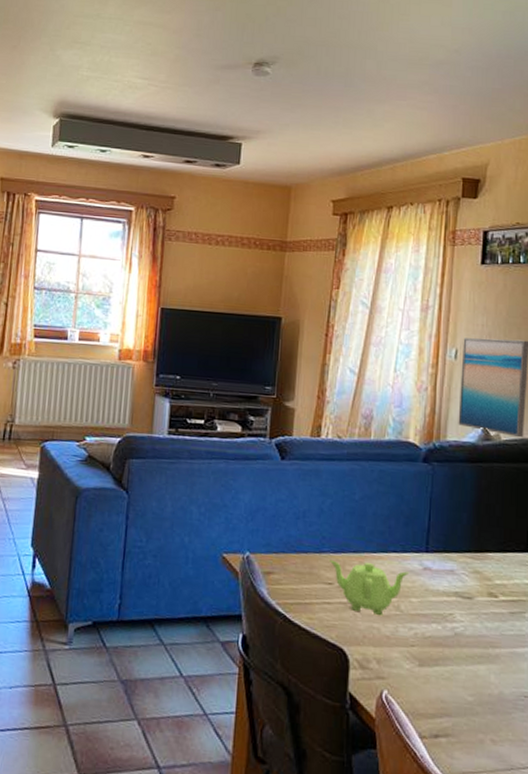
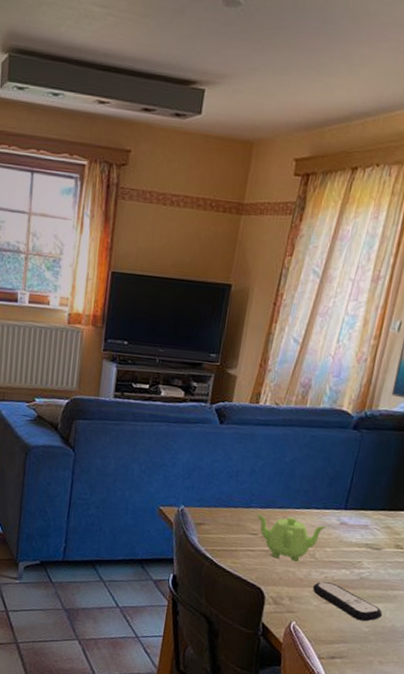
remote control: none [403,639,486,688] -> present [313,581,383,622]

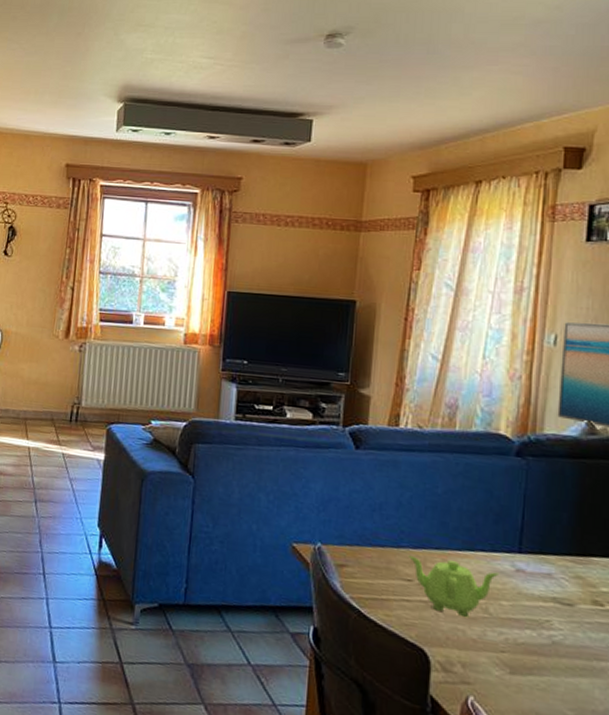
remote control: present [313,581,383,622] -> none [491,644,589,702]

